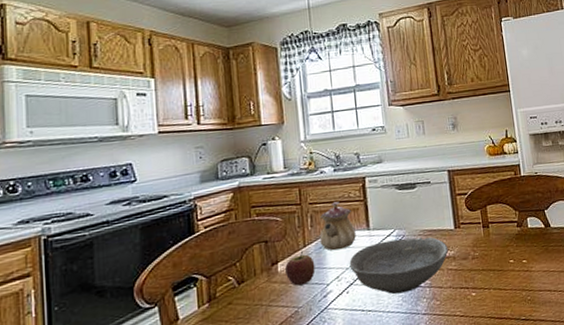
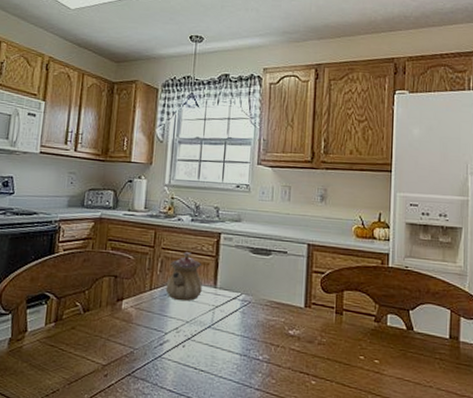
apple: present [284,250,315,286] -> none [127,293,157,328]
bowl: present [349,237,449,295] -> none [190,303,294,362]

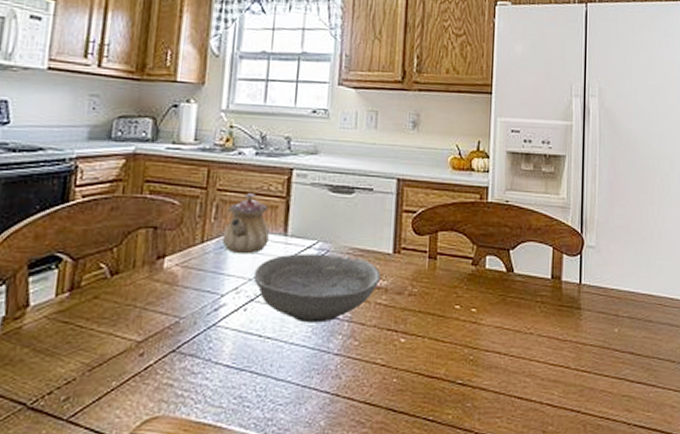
bowl: none [190,303,294,362] -> present [253,253,381,323]

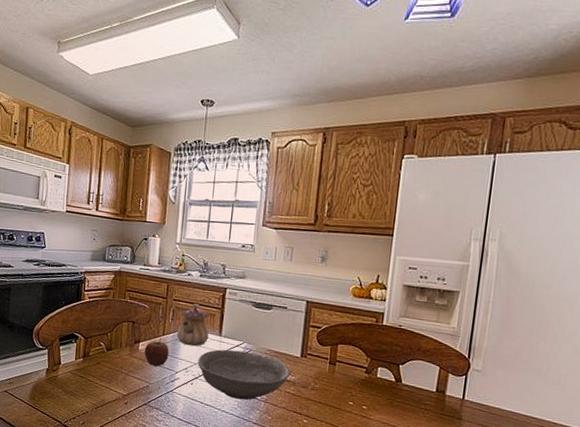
apple: none [171,247,211,290] -> present [144,338,169,367]

